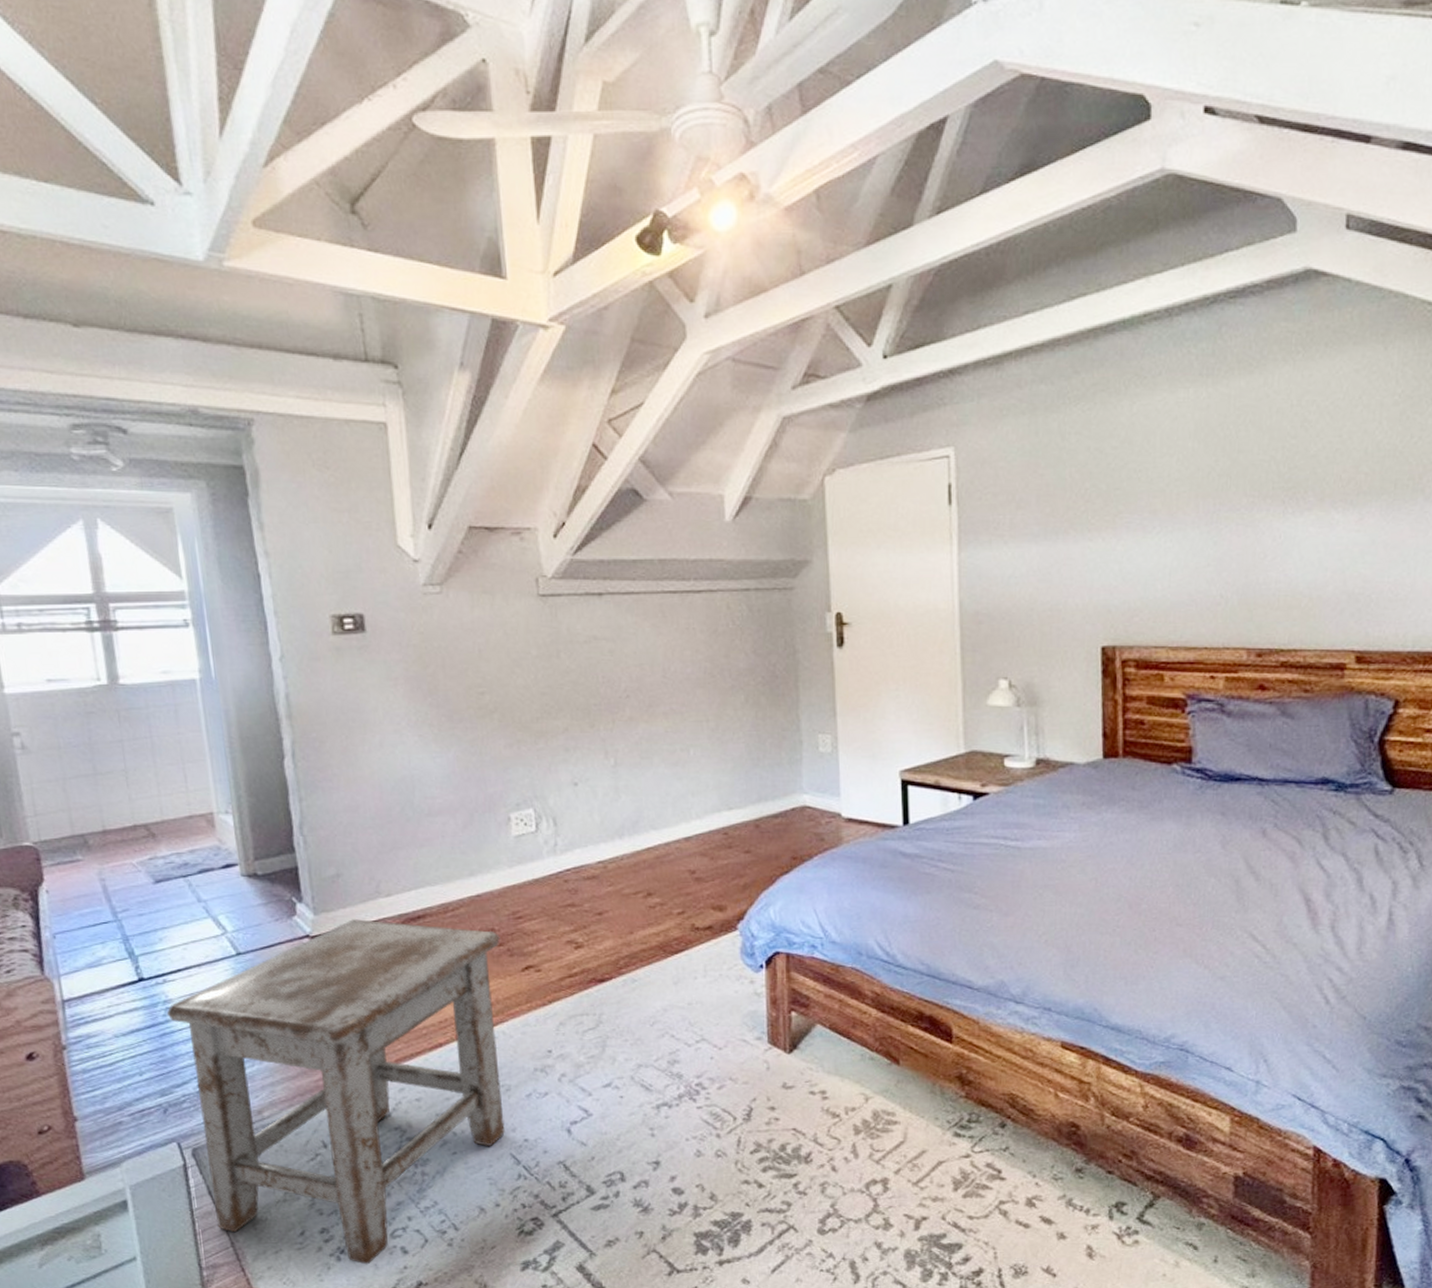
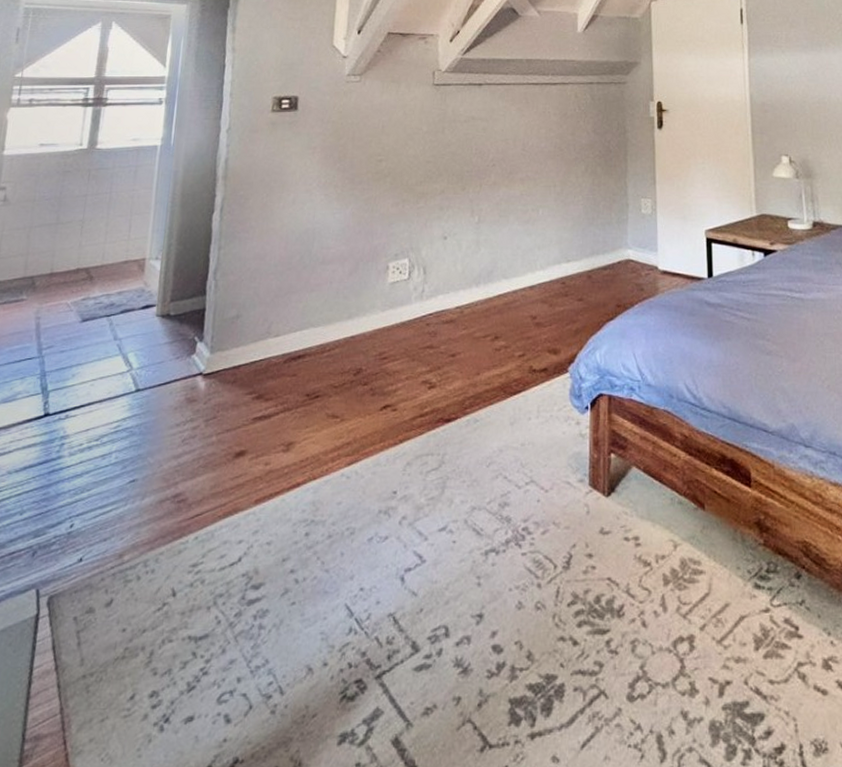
stool: present [166,919,505,1265] -> none [52,358,366,737]

